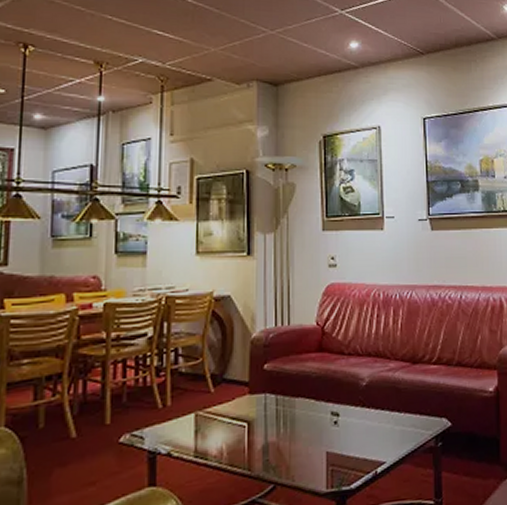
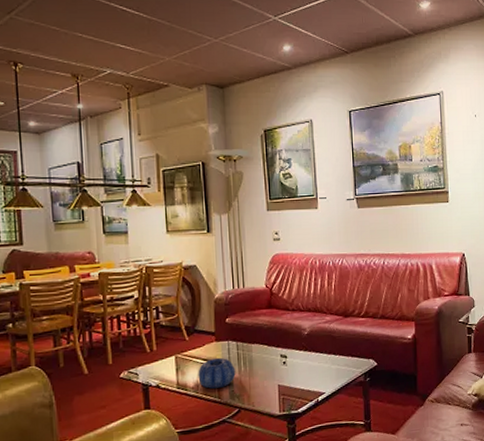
decorative bowl: none [223,415,273,458] -> present [198,357,236,389]

